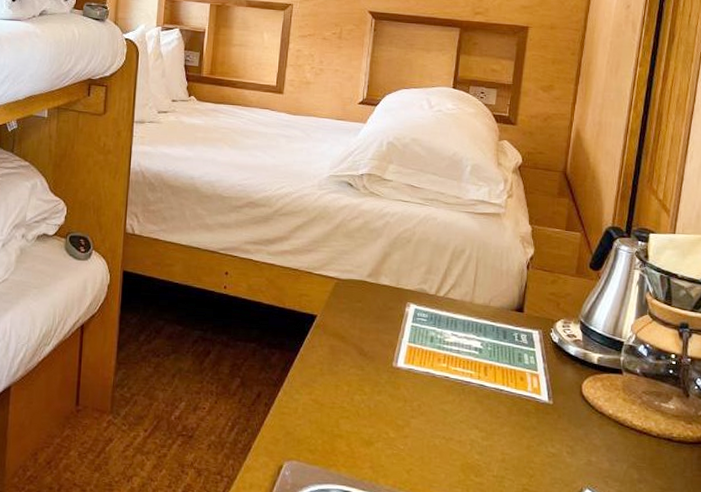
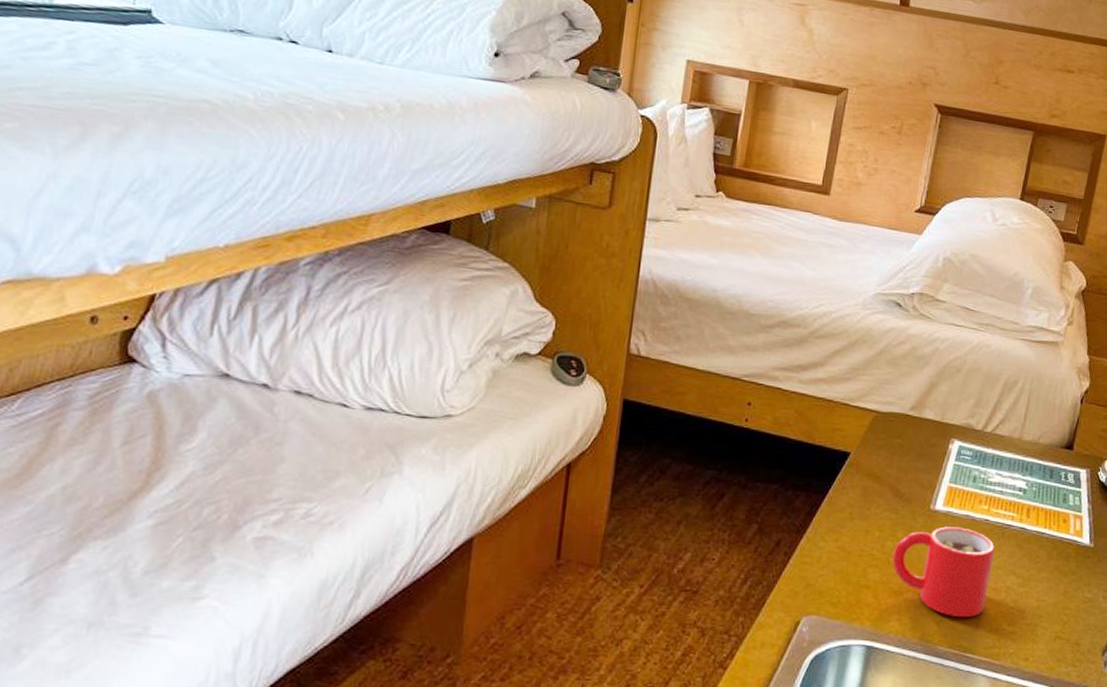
mug: none [361,382,457,468] -> present [892,526,995,618]

